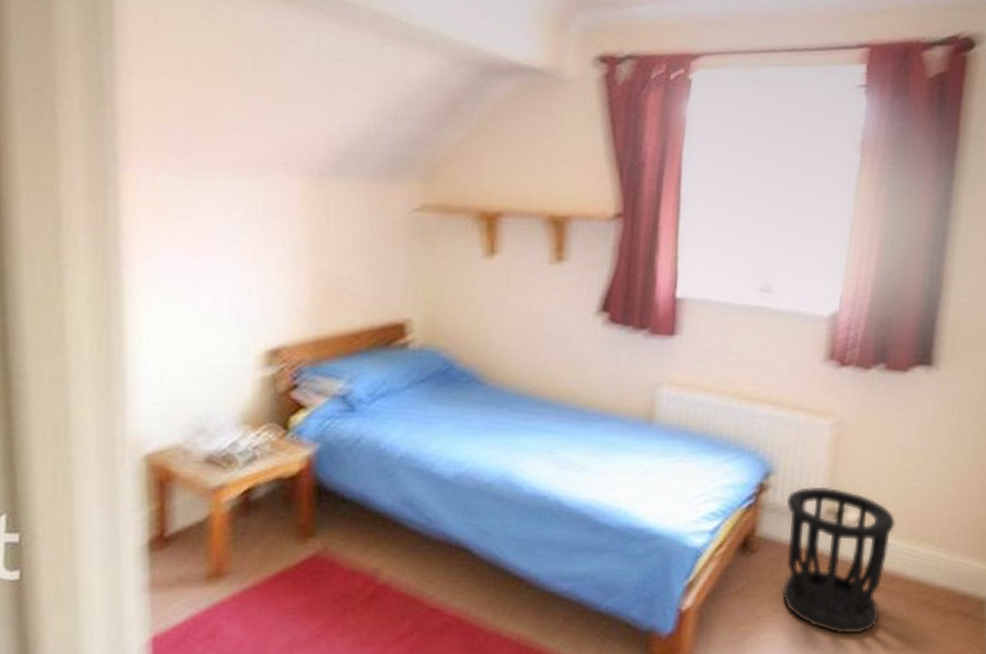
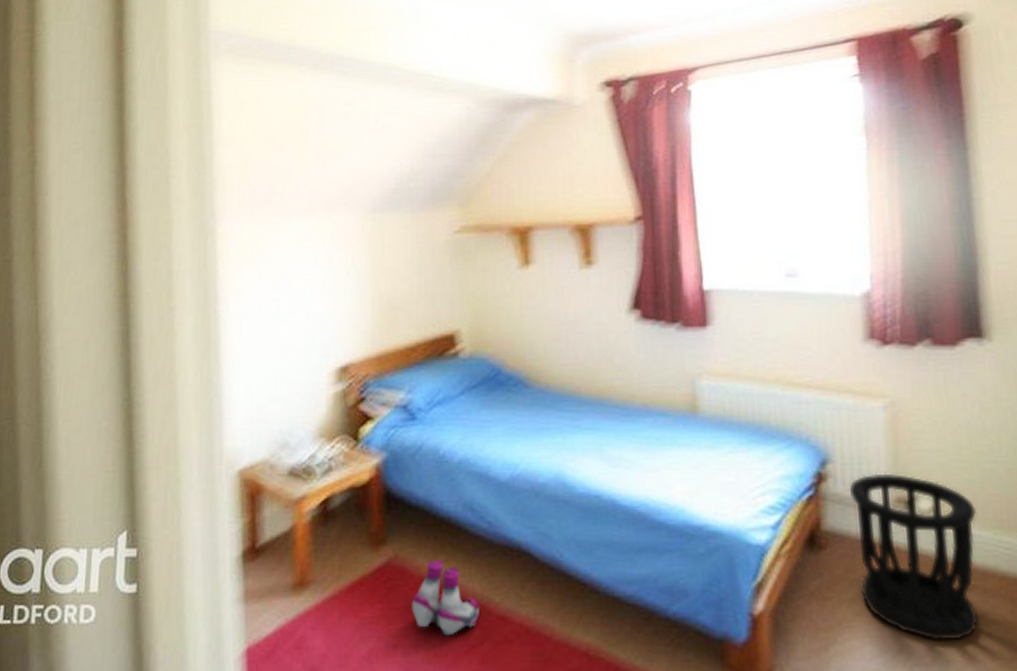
boots: none [338,553,413,627] -> present [411,560,481,636]

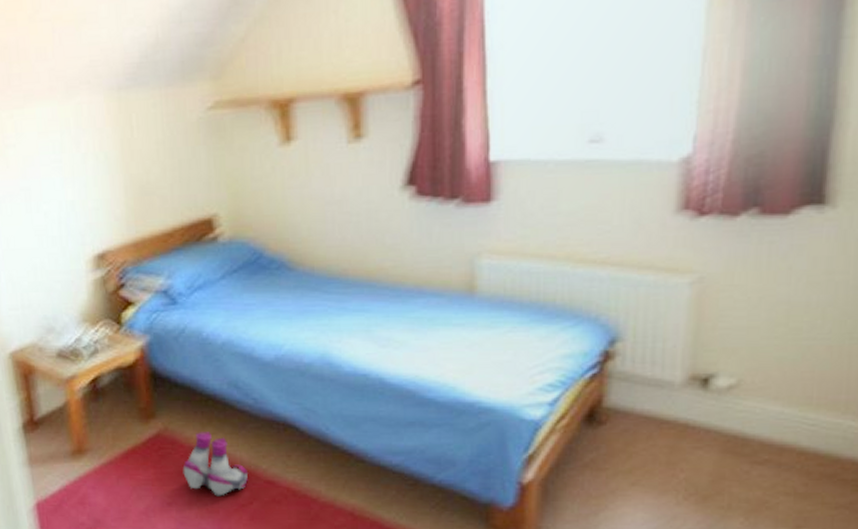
wastebasket: present [849,473,978,641] -> none [638,351,784,510]

